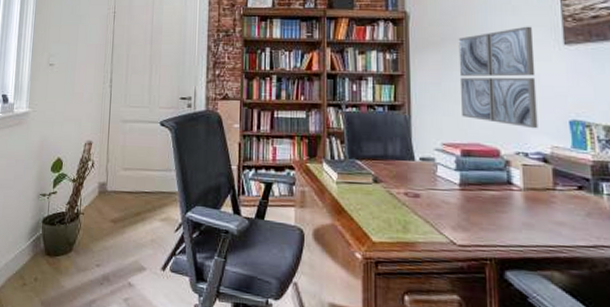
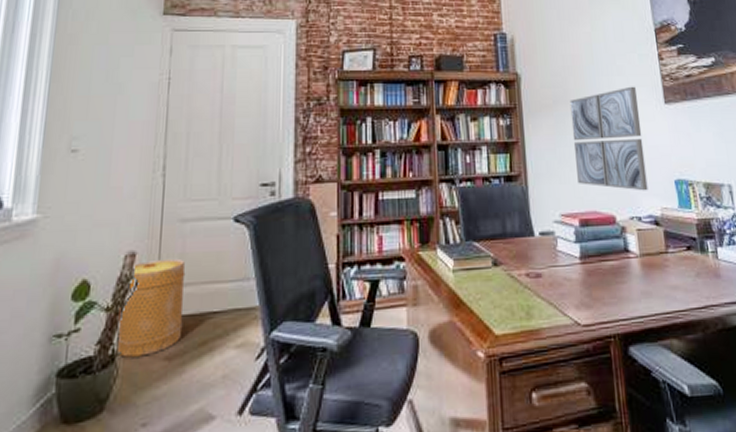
basket: none [80,148,126,217] -> present [116,258,186,358]

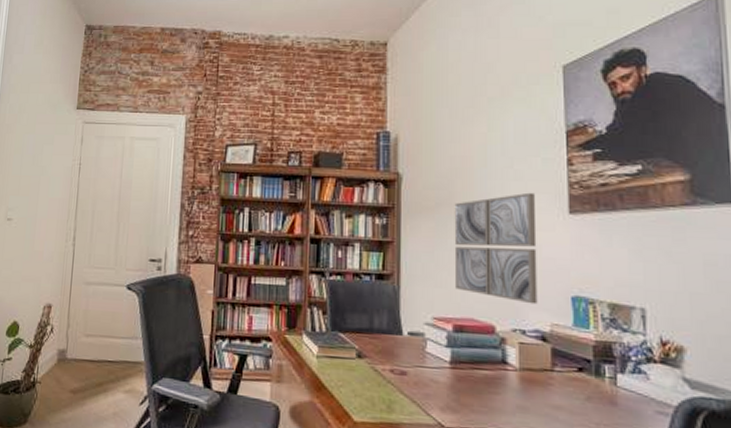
basket: present [116,258,186,358] -> none [36,312,88,387]

